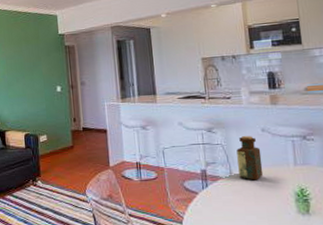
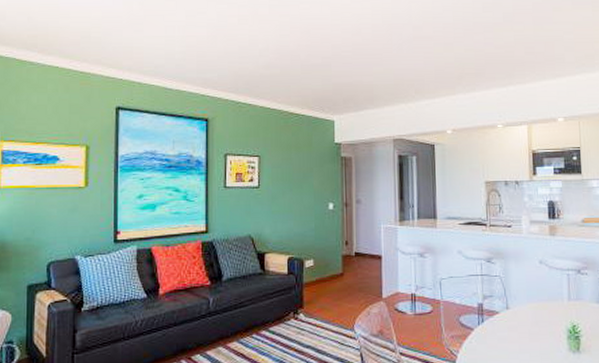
bottle: present [236,136,264,181] -> none [514,268,539,316]

